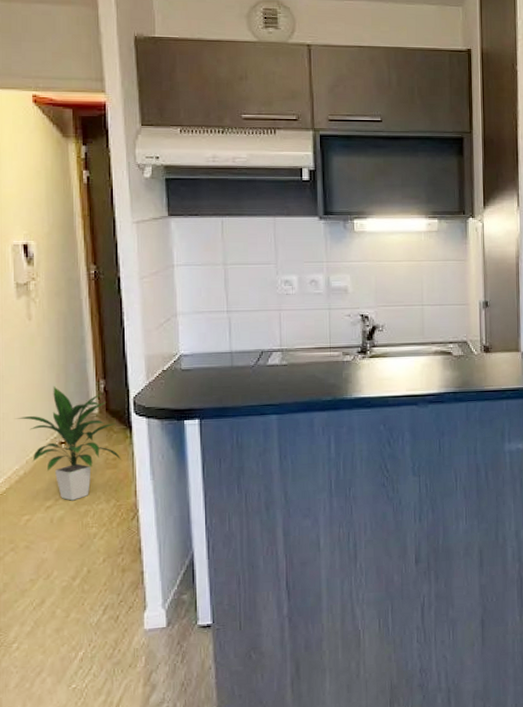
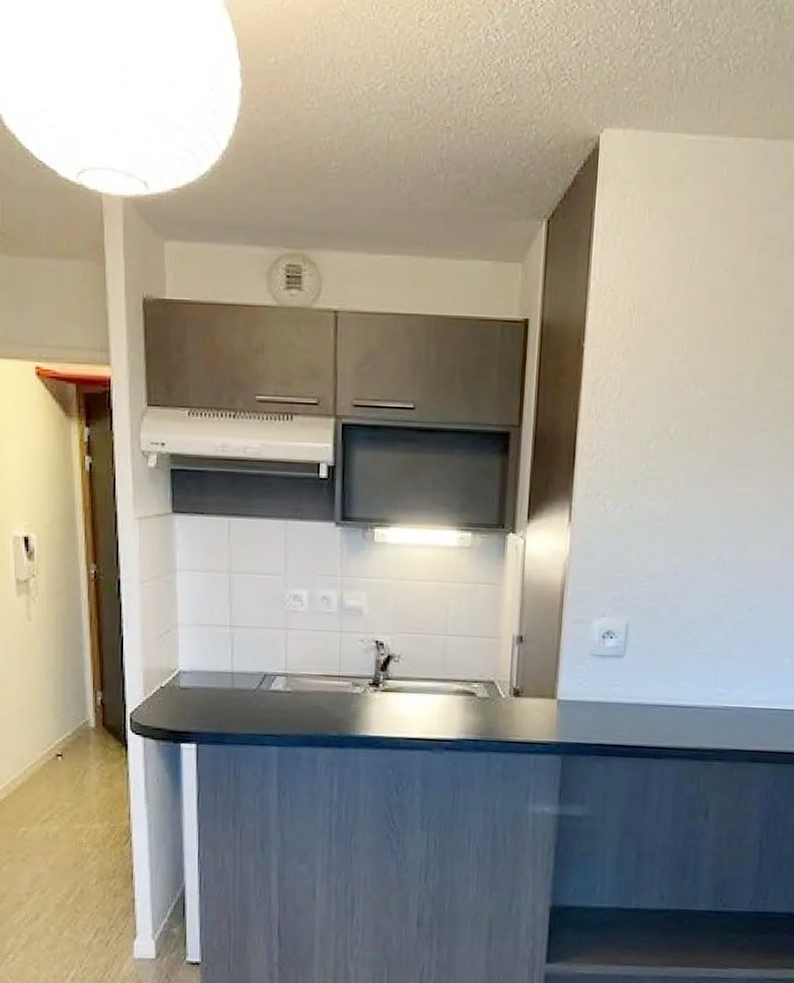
indoor plant: present [15,386,121,501] -> none [14,694,116,817]

